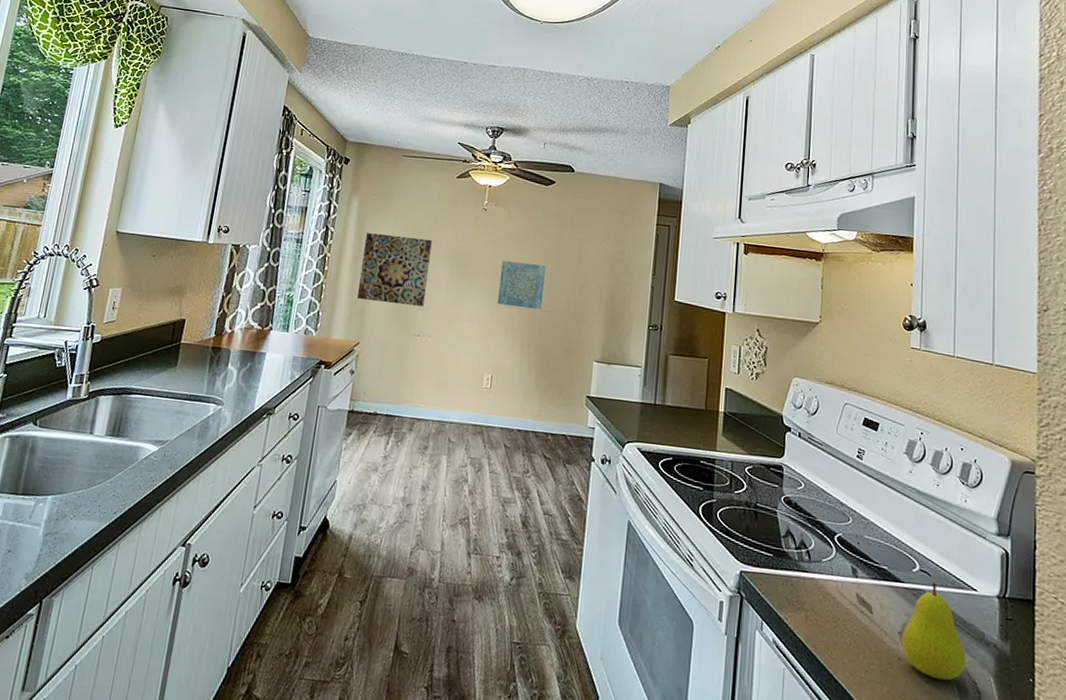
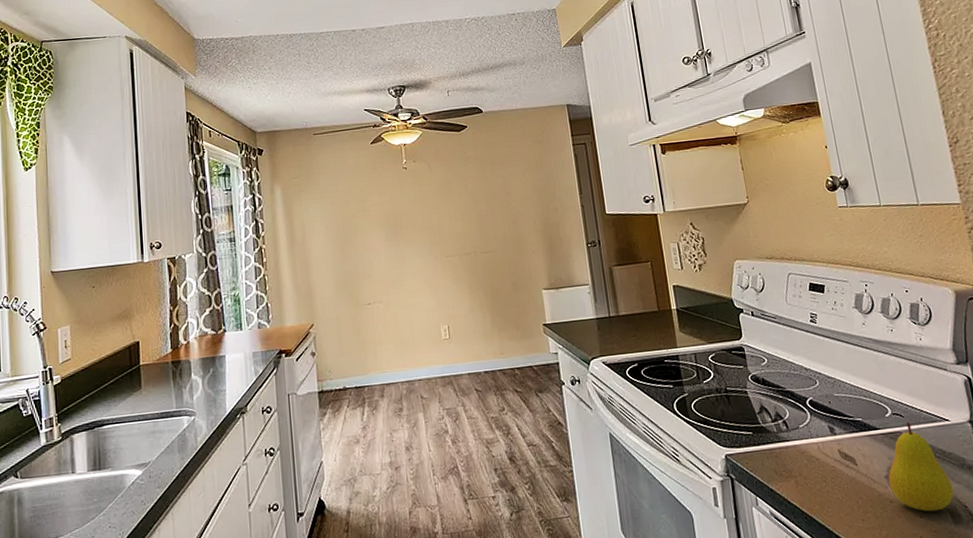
wall art: present [357,233,432,307] -> none [295,209,367,283]
wall art: present [497,261,546,310] -> none [433,209,481,257]

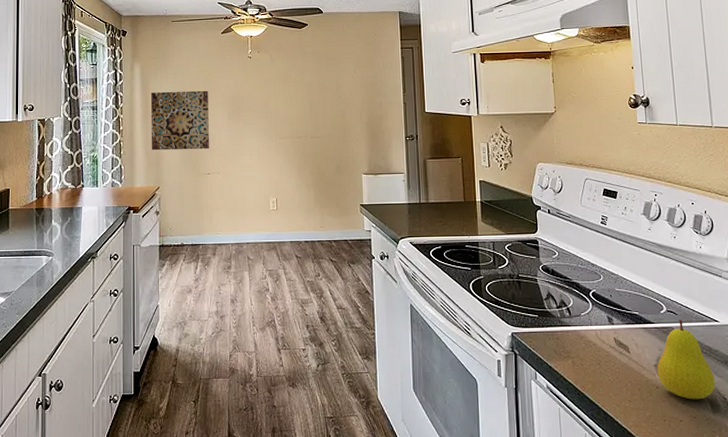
wall art: none [295,209,367,283] -> present [150,90,209,151]

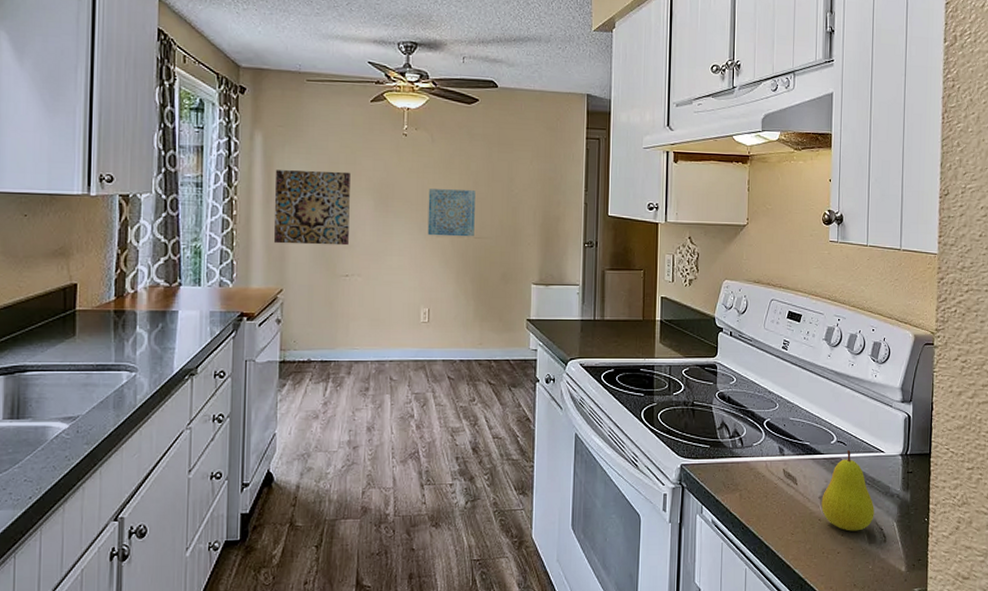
wall art: none [271,98,311,138] -> present [427,189,475,237]

